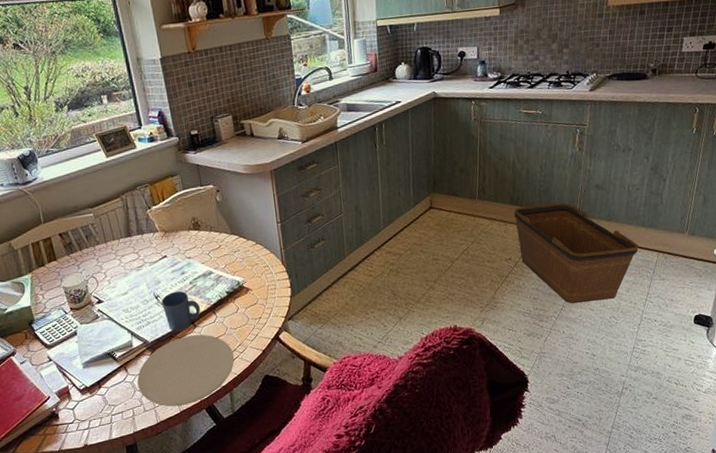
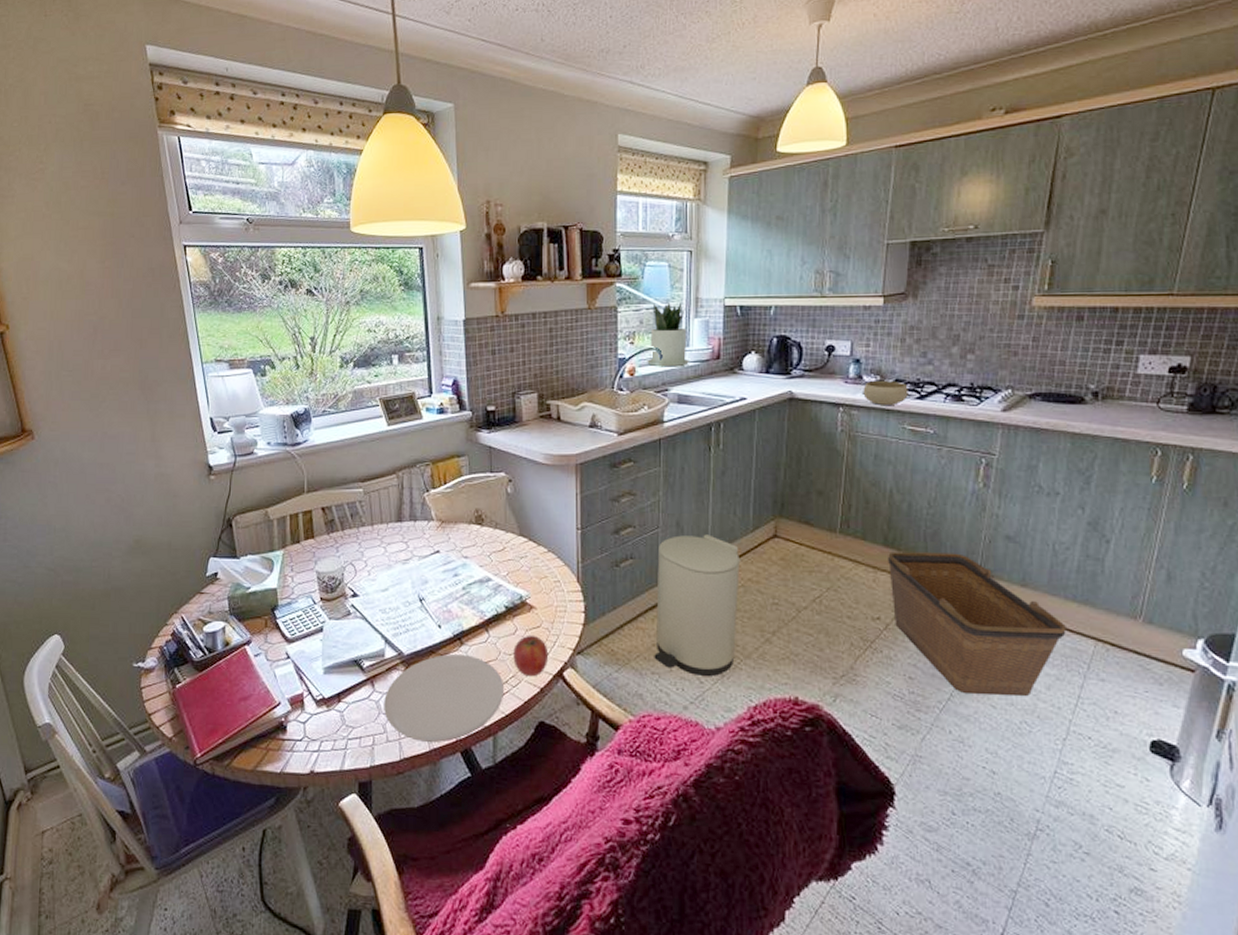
mug: present [161,291,201,332] -> none [426,596,471,647]
fruit: none [237,310,267,343] -> present [513,634,549,677]
planter: none [319,26,353,83] -> present [647,302,689,367]
pedal bin: none [343,213,408,321] -> present [654,534,740,676]
bowl: none [488,76,522,96] -> present [863,381,908,405]

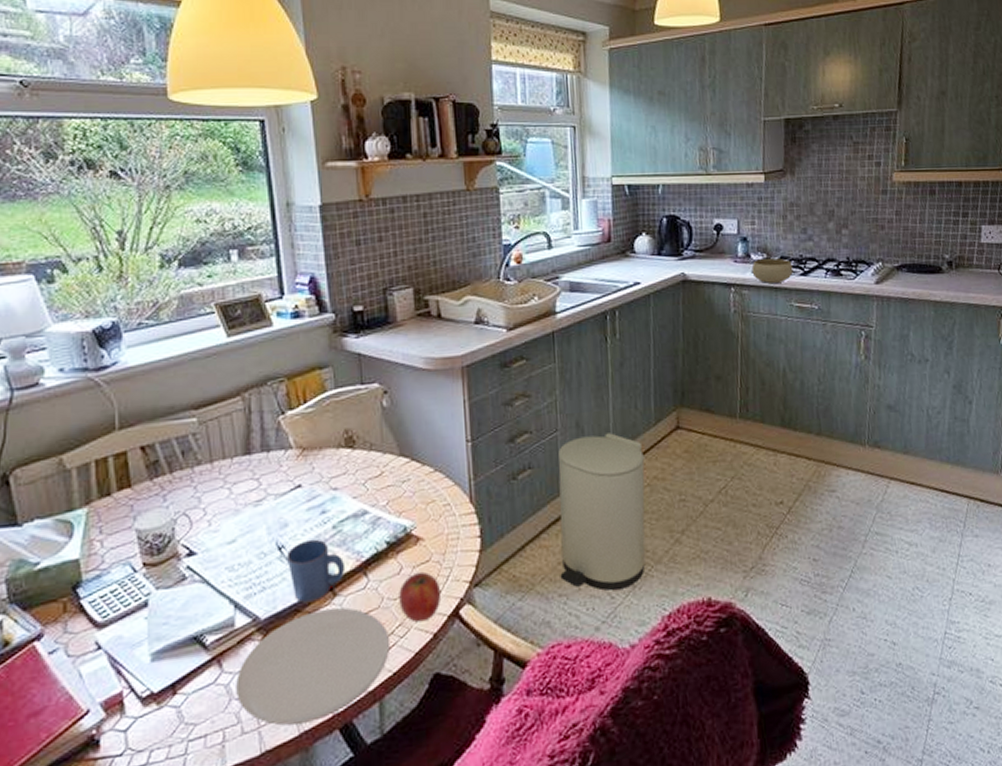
mug: none [426,596,471,647] -> present [287,539,346,604]
planter: present [647,302,689,367] -> none [534,182,579,253]
bicycle basket: present [888,552,1066,696] -> none [786,427,944,568]

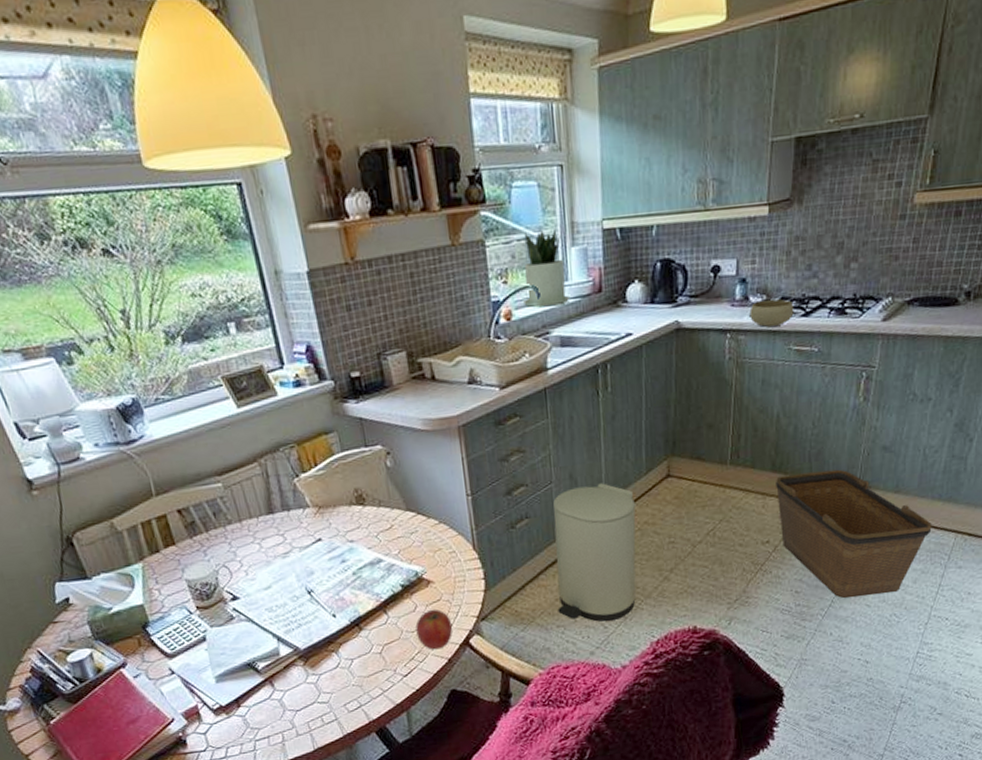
plate: present [236,607,391,726] -> none [287,639,412,730]
mug: present [287,539,346,604] -> none [316,584,368,636]
planter: none [534,182,579,253] -> present [523,229,569,308]
bicycle basket: none [786,427,944,568] -> present [776,469,932,598]

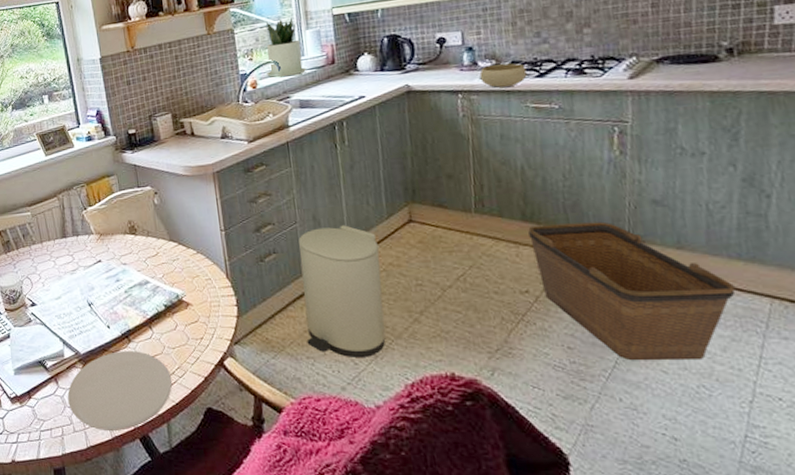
plate: none [287,639,412,730] -> present [67,351,173,431]
fruit: present [415,609,453,650] -> none [176,329,209,367]

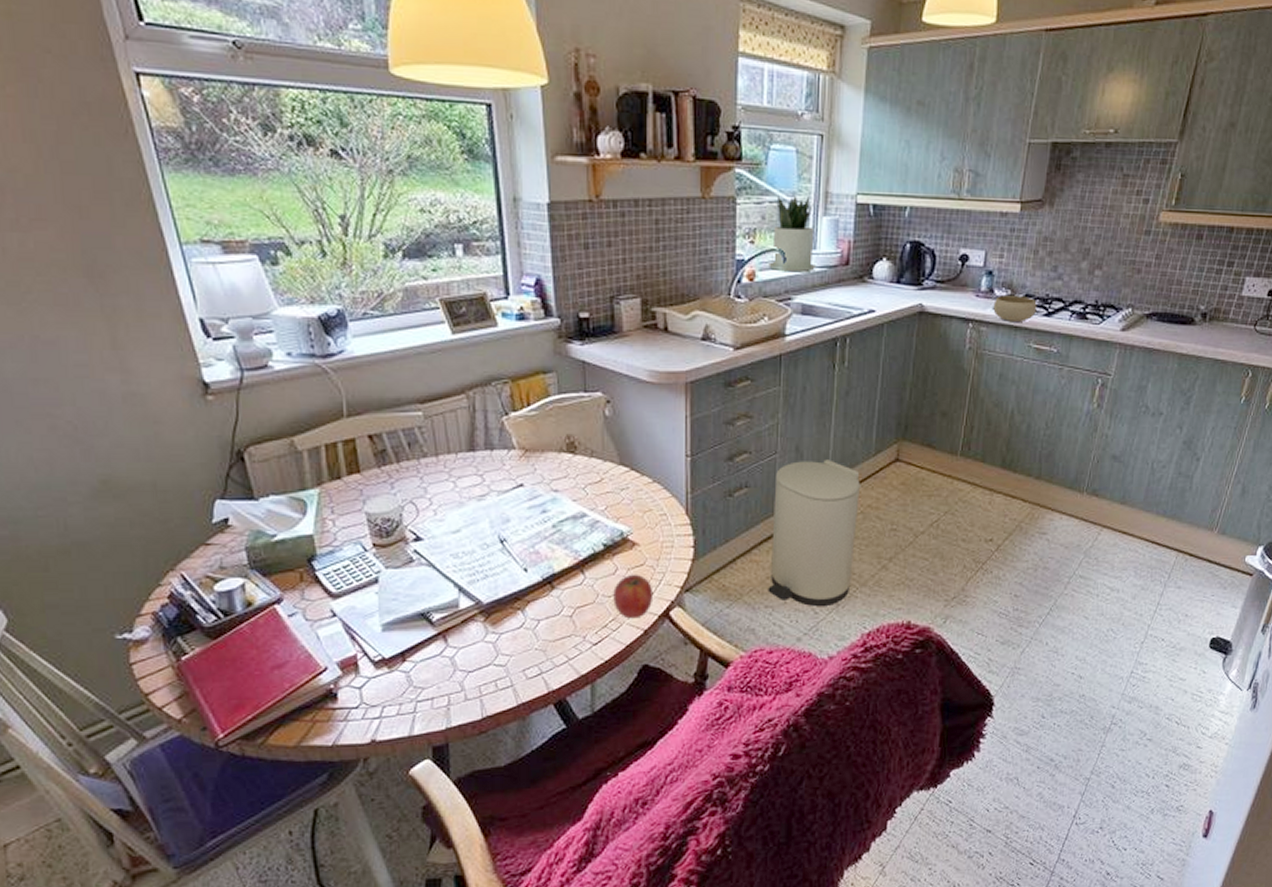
plate: present [67,351,173,431] -> none [460,600,604,697]
fruit: none [176,329,209,367] -> present [613,574,654,619]
bicycle basket: present [528,221,736,360] -> none [1004,473,1155,607]

